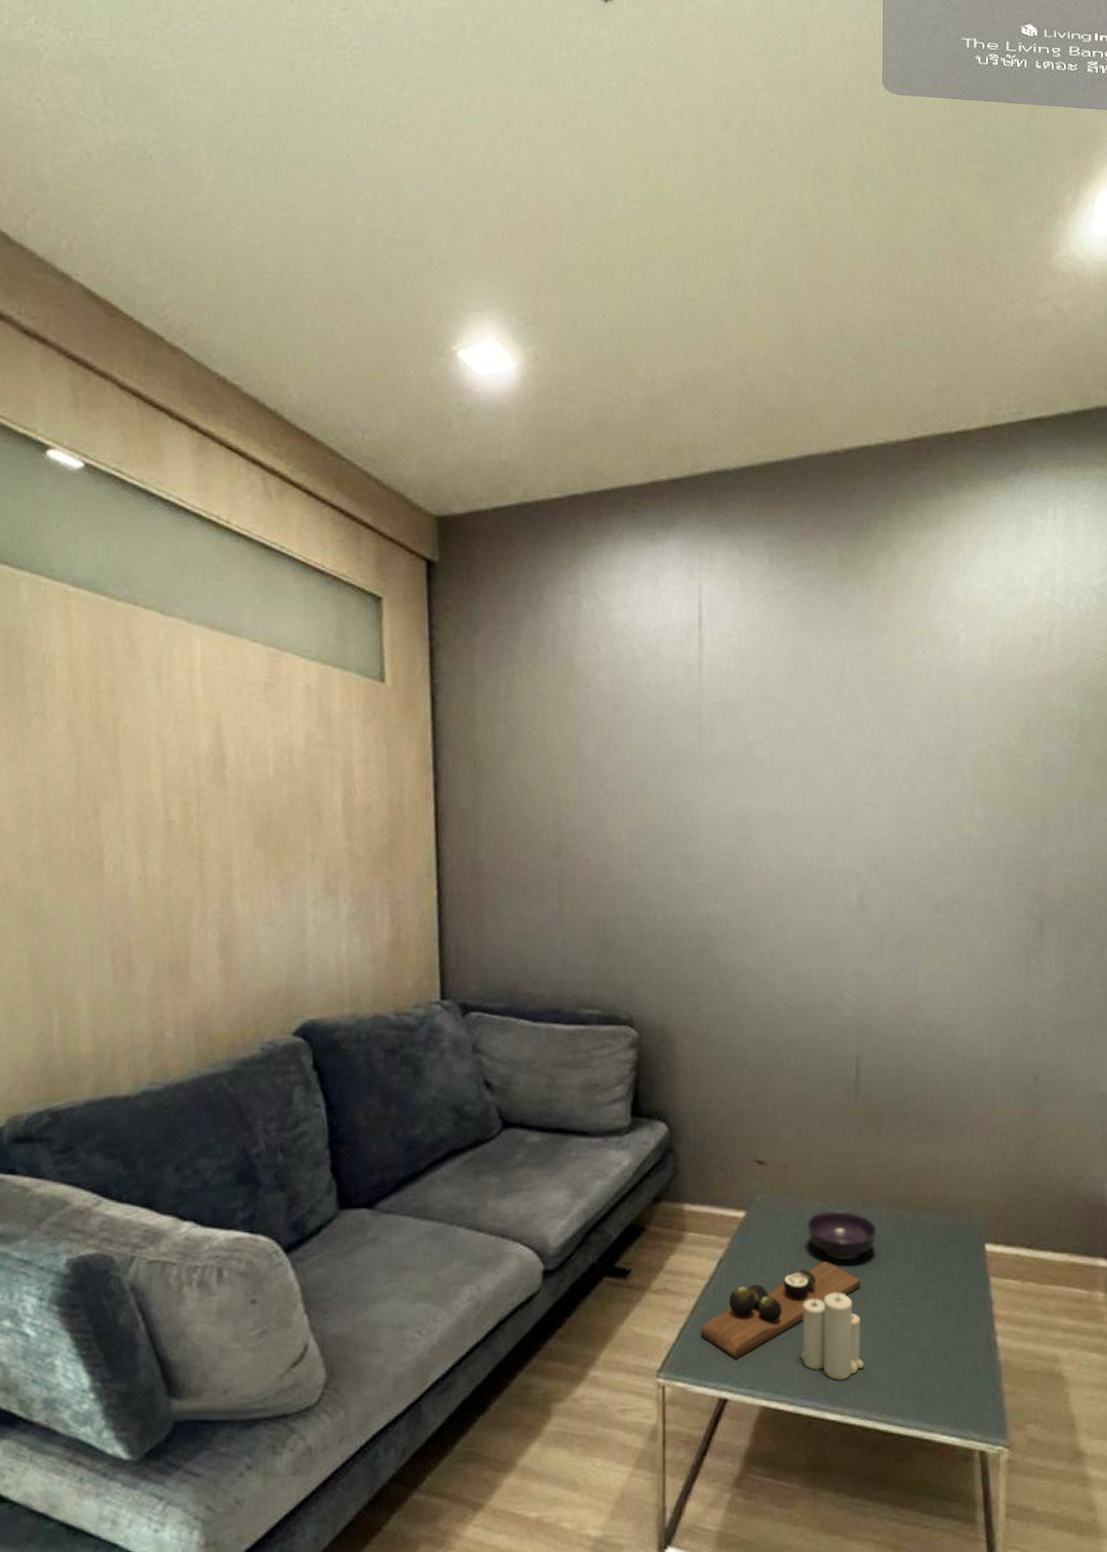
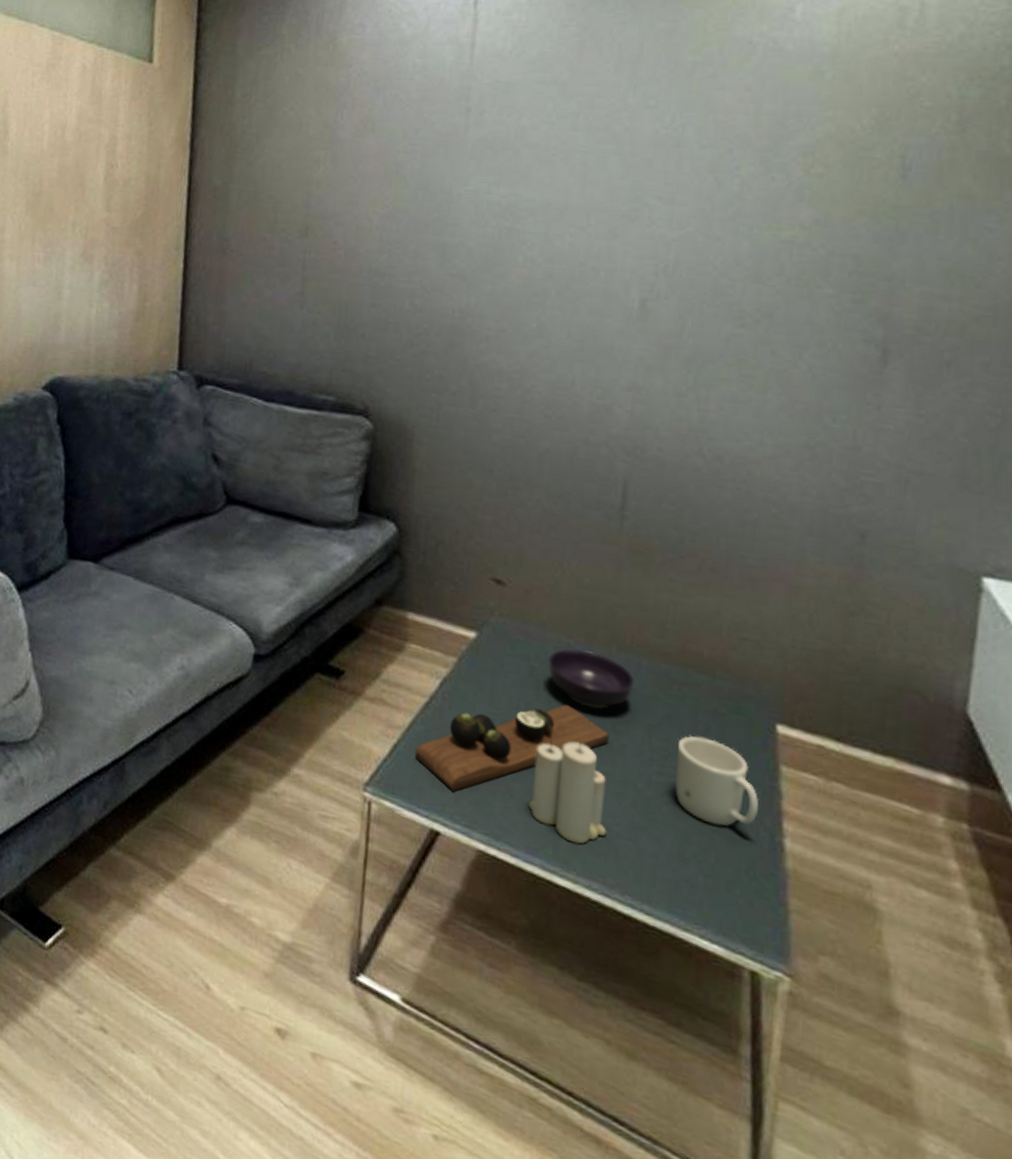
mug: none [913,1266,976,1338] -> present [675,734,759,826]

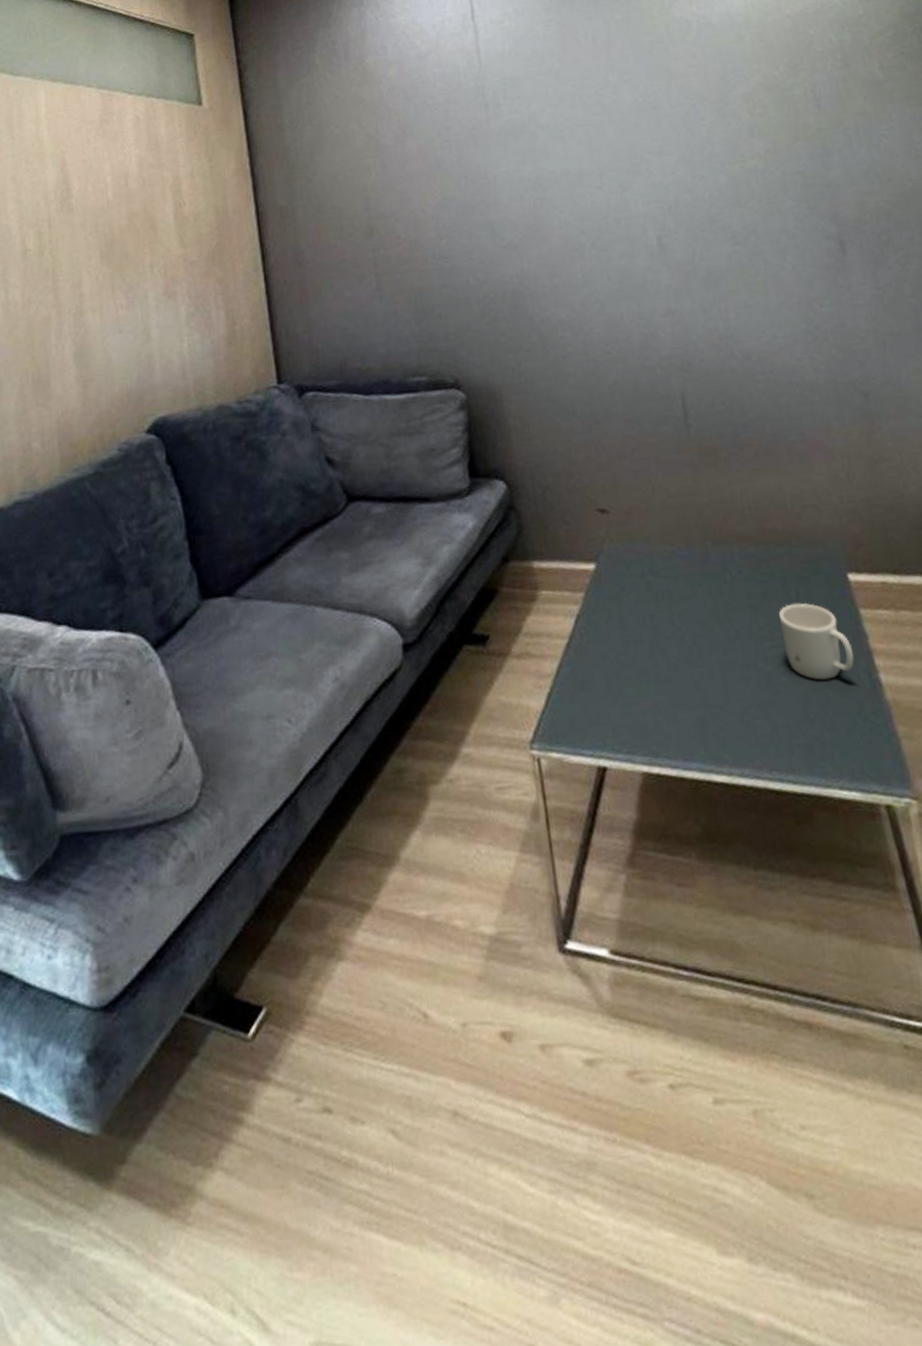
decorative tray: present [414,704,610,792] -> none [567,608,726,724]
candle: present [528,740,607,844] -> none [669,638,744,737]
bowl: present [548,648,635,709] -> none [659,553,734,605]

